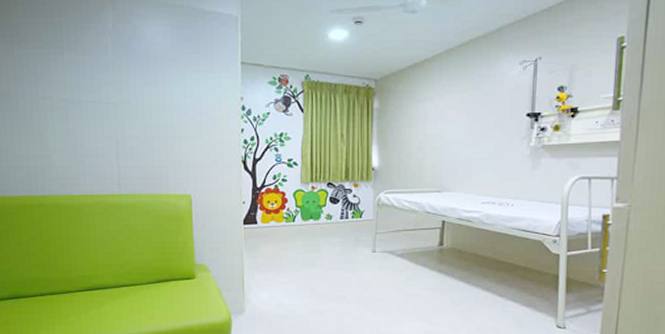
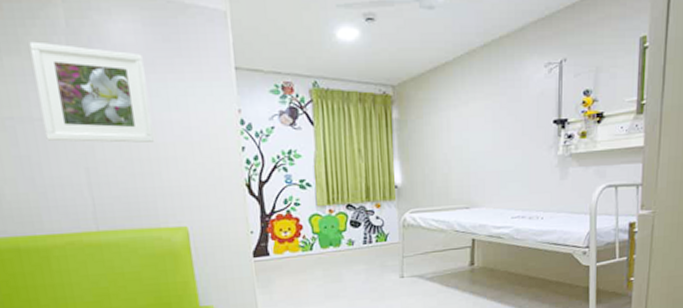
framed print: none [84,40,171,124] -> present [29,41,154,144]

